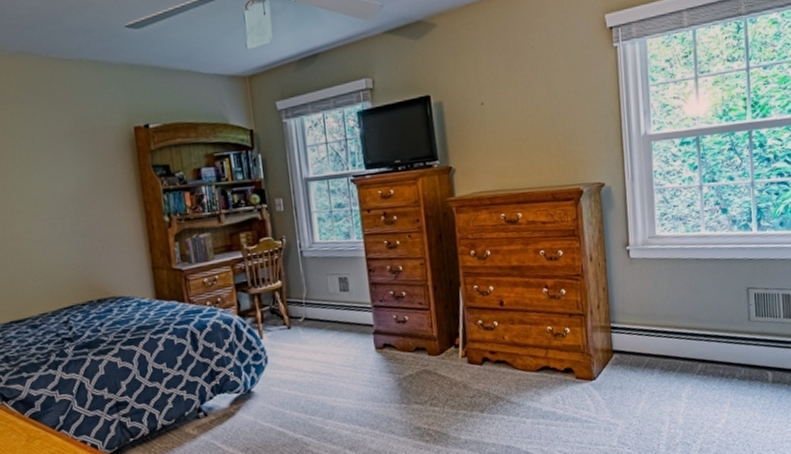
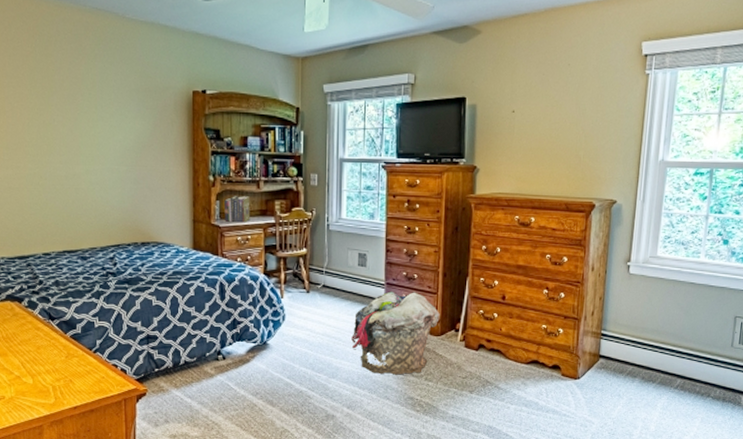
laundry basket: none [343,311,437,407] -> present [351,291,440,375]

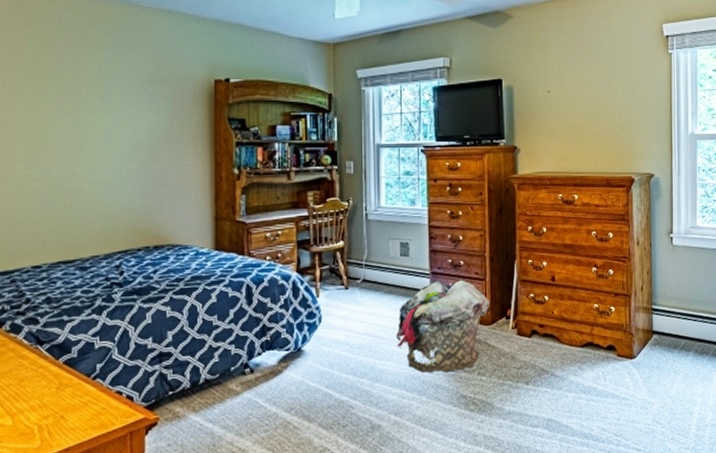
books: present [224,196,251,223] -> none [251,188,281,218]

